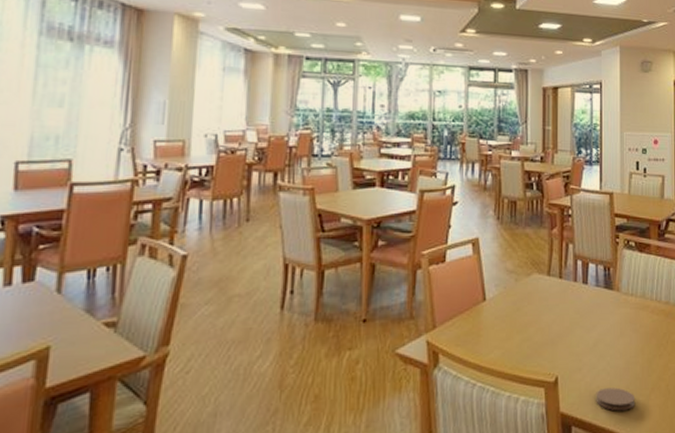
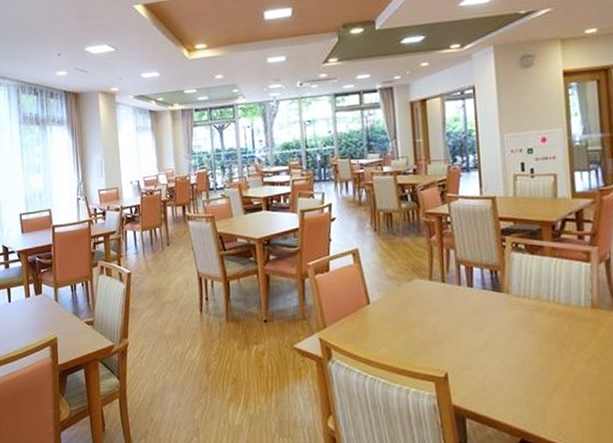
coaster: present [596,387,634,411] -> none [489,385,534,408]

